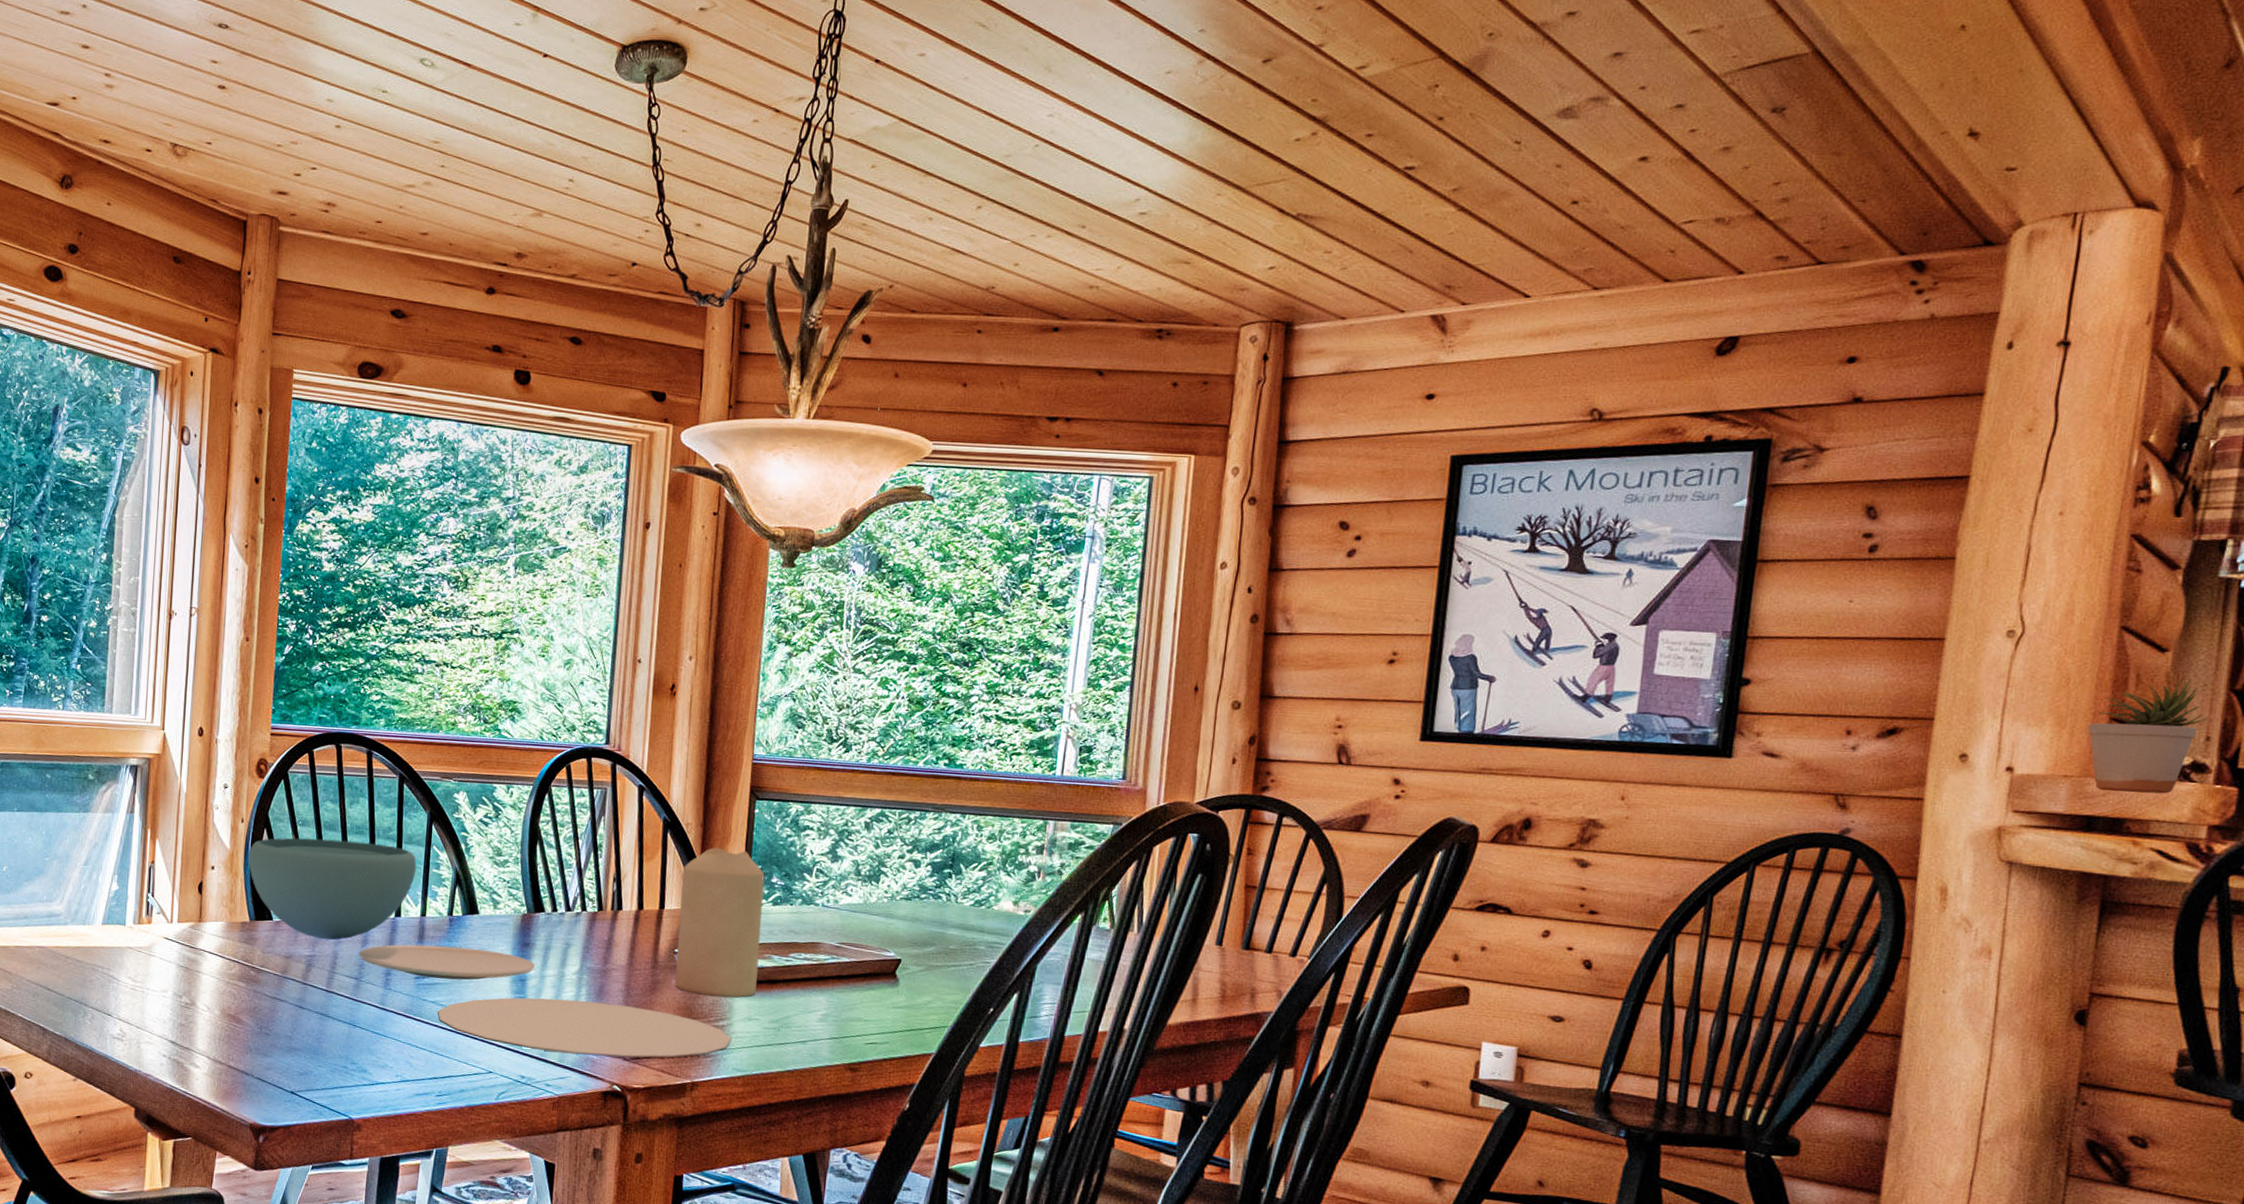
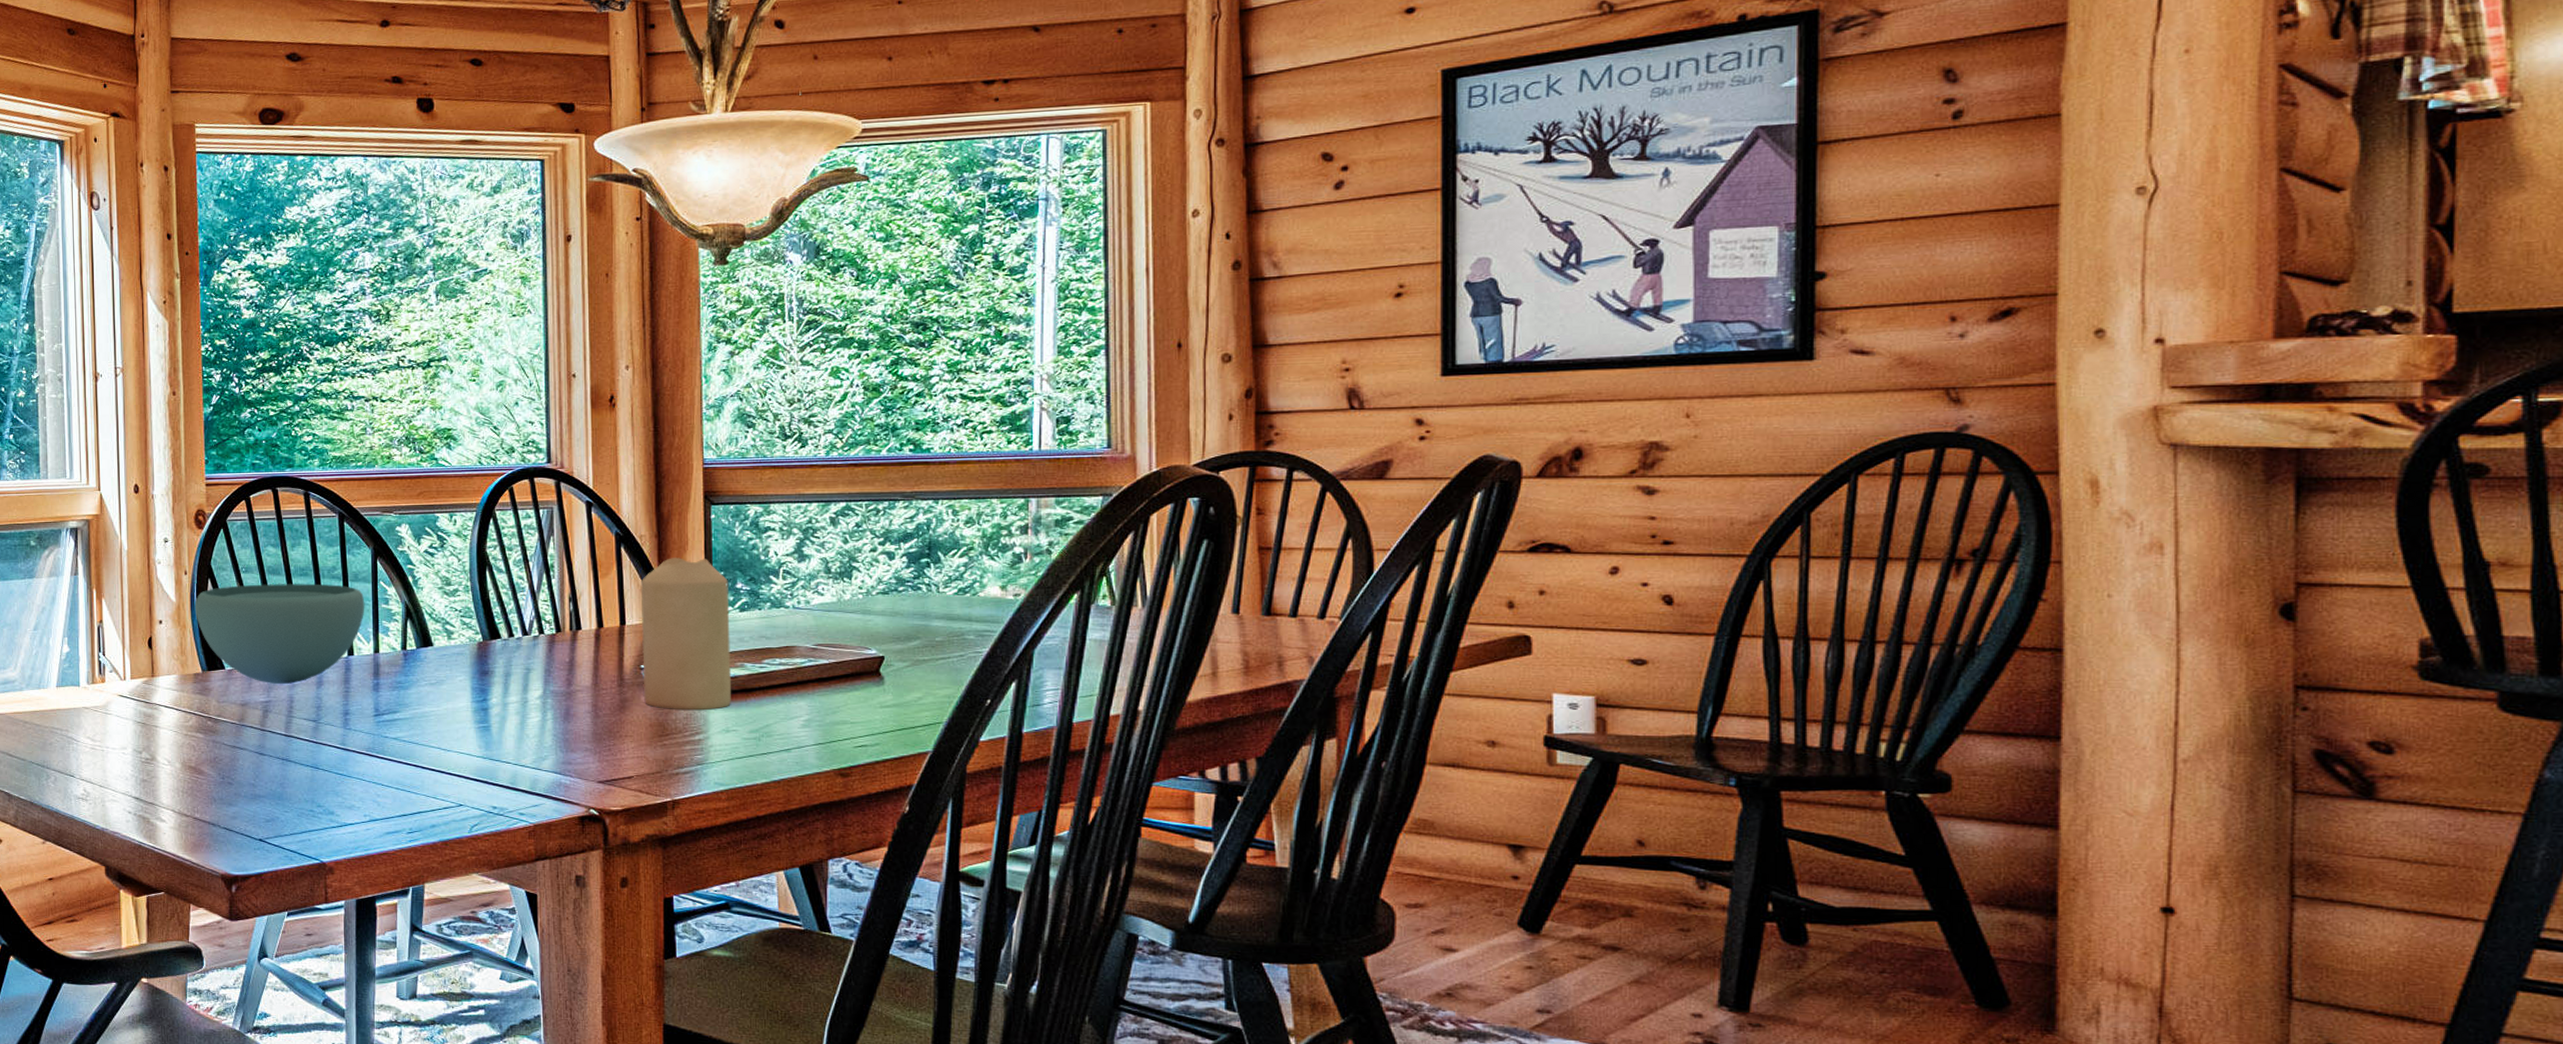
plate: present [359,944,536,981] -> none [315,681,497,715]
placemat: present [438,997,731,1059] -> none [401,725,710,781]
potted plant: present [2087,679,2208,794] -> none [2253,218,2406,354]

